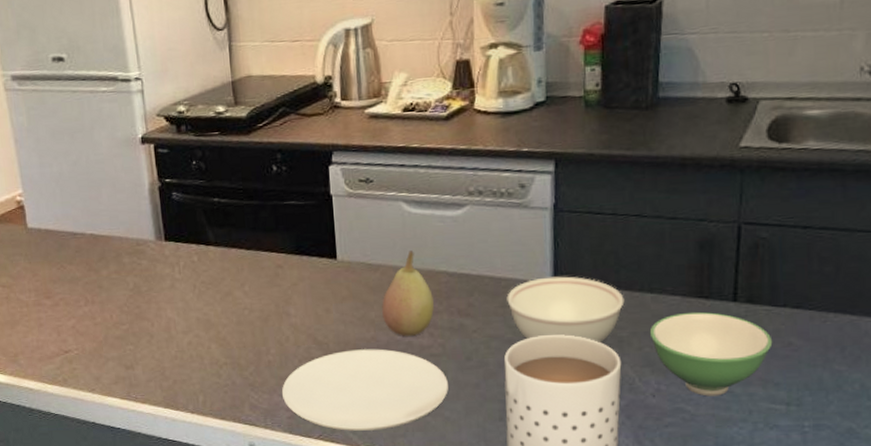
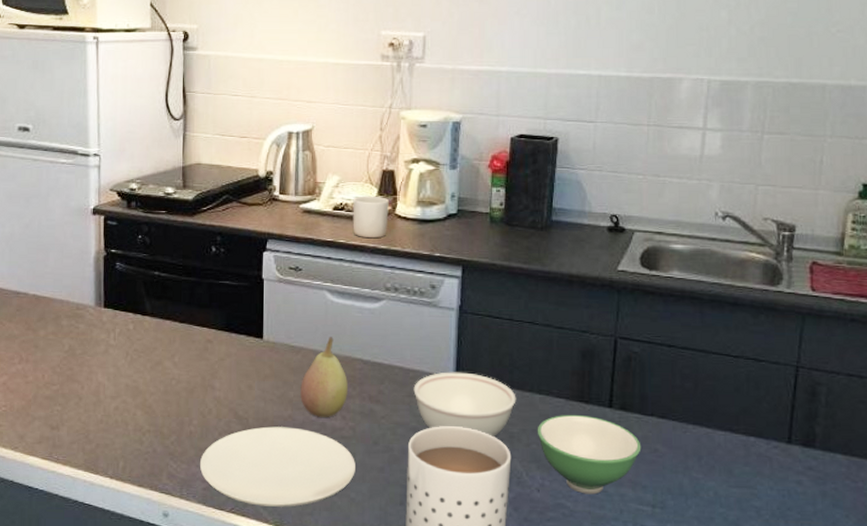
mug: none [424,90,467,140] -> present [353,195,389,239]

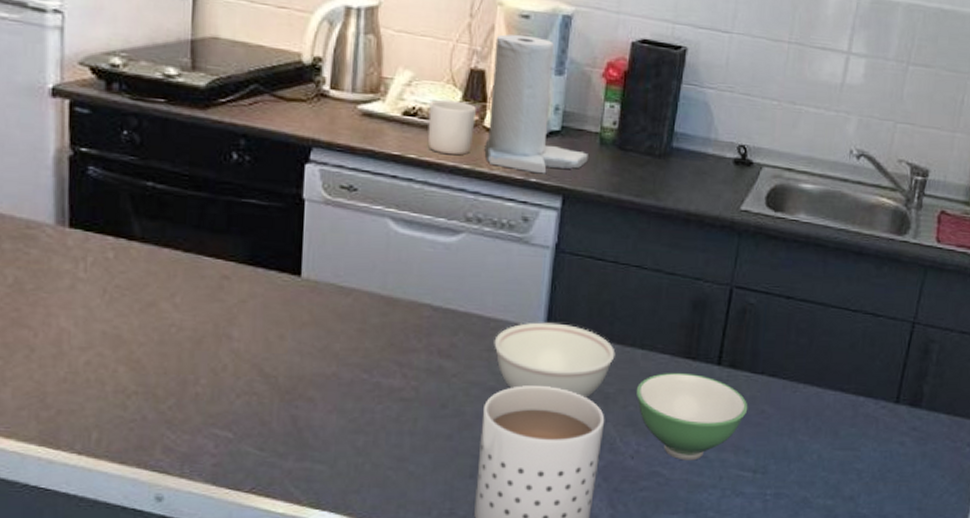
plate: present [199,426,355,507] -> none [208,386,417,484]
fruit: present [300,337,348,417] -> none [349,276,412,375]
paper towel: none [397,140,481,249] -> present [484,34,588,174]

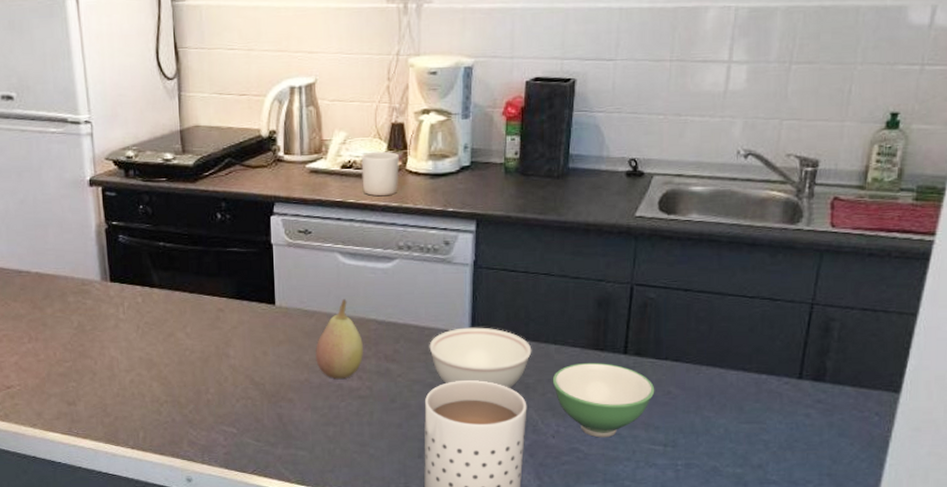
fruit: none [349,276,412,375] -> present [316,299,363,379]
paper towel: present [484,34,588,174] -> none [408,88,495,204]

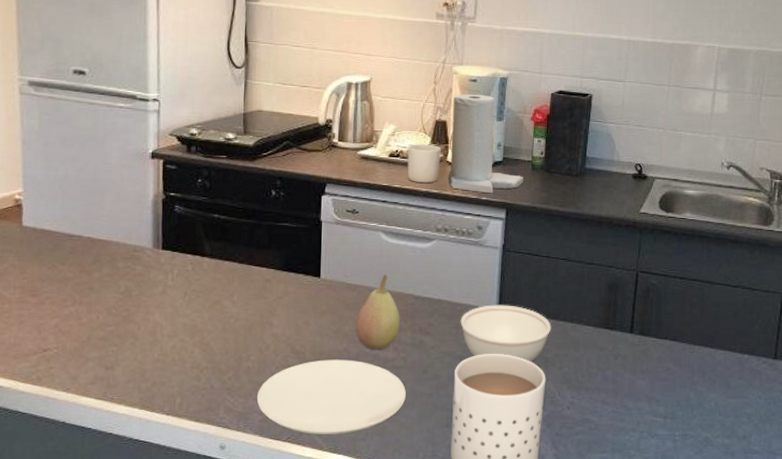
plate: none [219,390,374,467] -> present [256,359,406,434]
paper towel: none [408,88,495,204] -> present [448,93,524,194]
bowl: present [552,362,655,438] -> none [568,340,656,410]

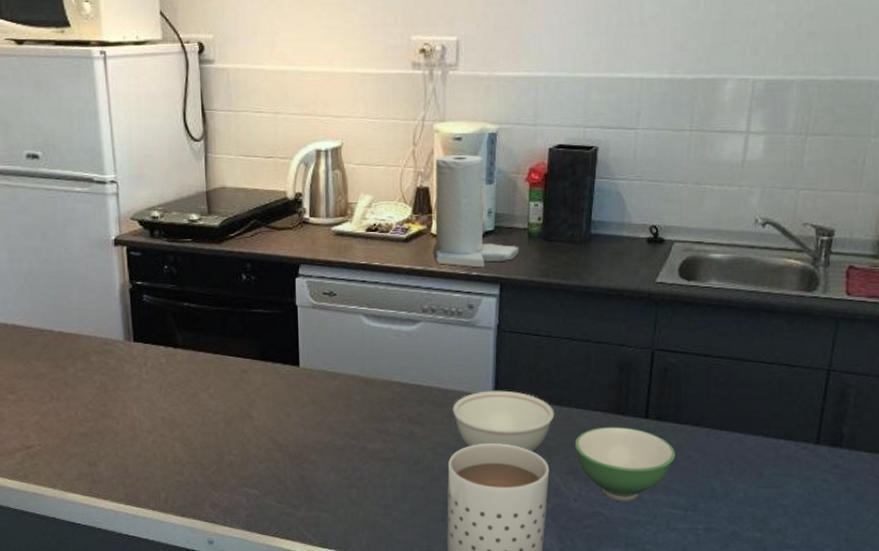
plate: present [256,359,406,434] -> none [241,452,397,529]
fruit: present [355,275,400,349] -> none [339,361,387,441]
mug: present [407,144,441,184] -> none [386,215,424,260]
bowl: none [568,340,656,410] -> present [574,426,676,502]

